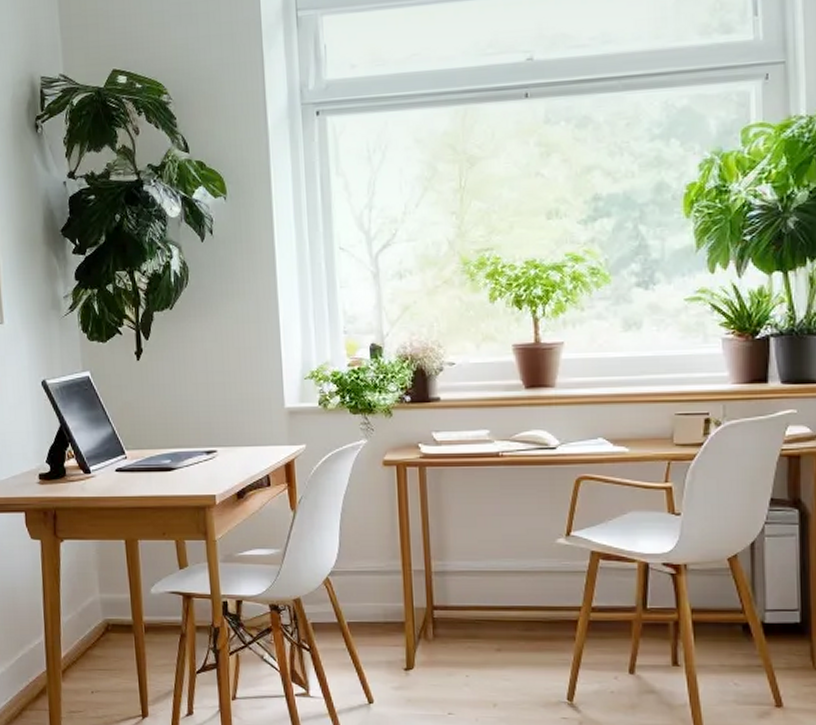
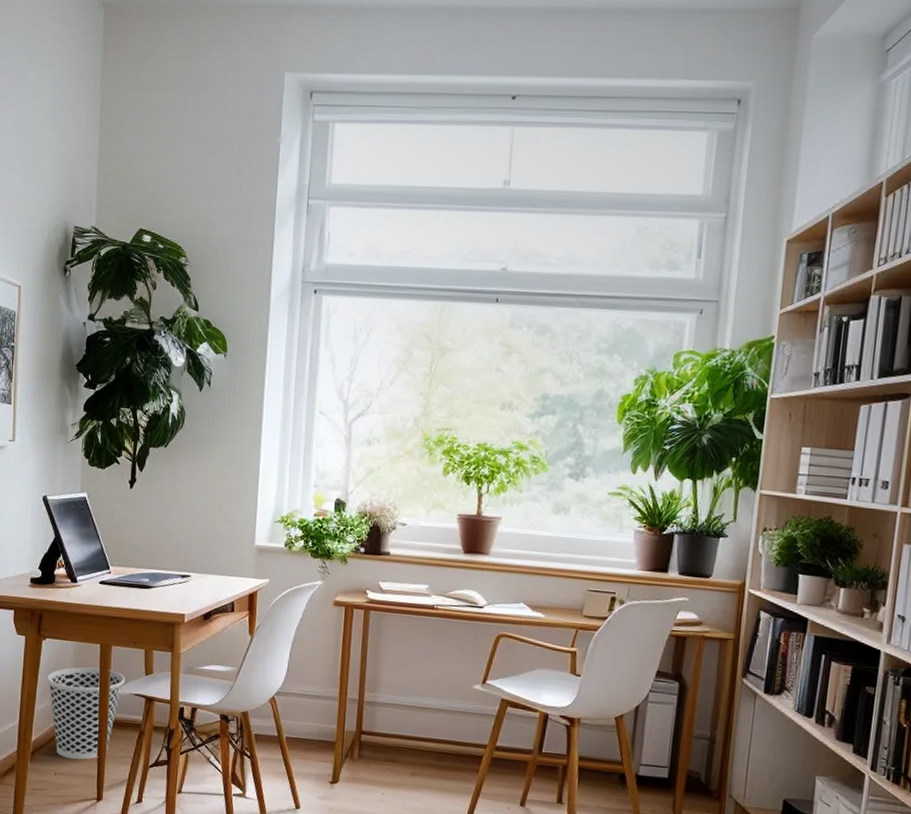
wastebasket: none [71,567,157,674] -> present [48,667,125,760]

